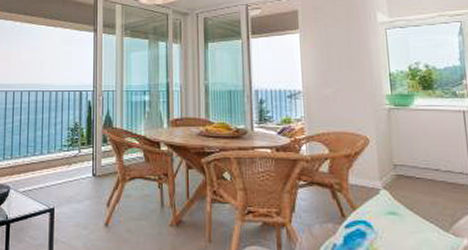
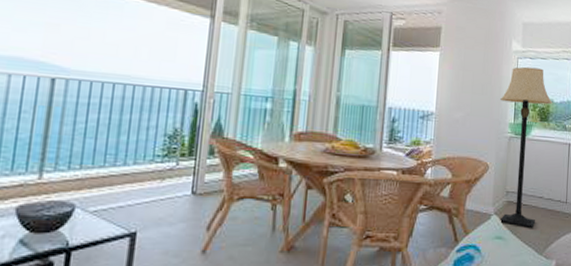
lamp: none [372,36,436,204] -> present [500,66,553,229]

